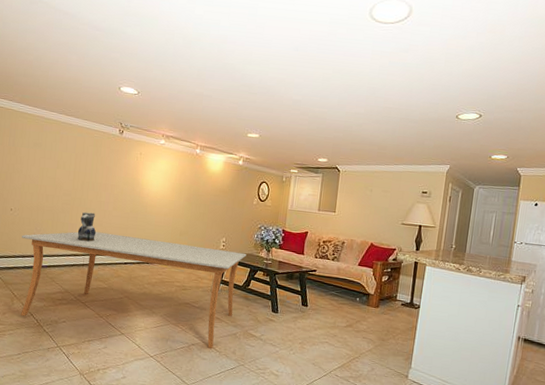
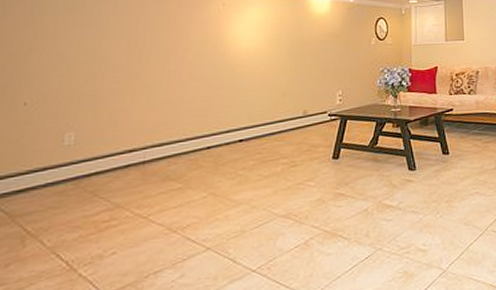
dining table: present [21,231,246,348] -> none [38,104,370,261]
ceramic jug: present [77,211,96,242] -> none [134,88,163,129]

